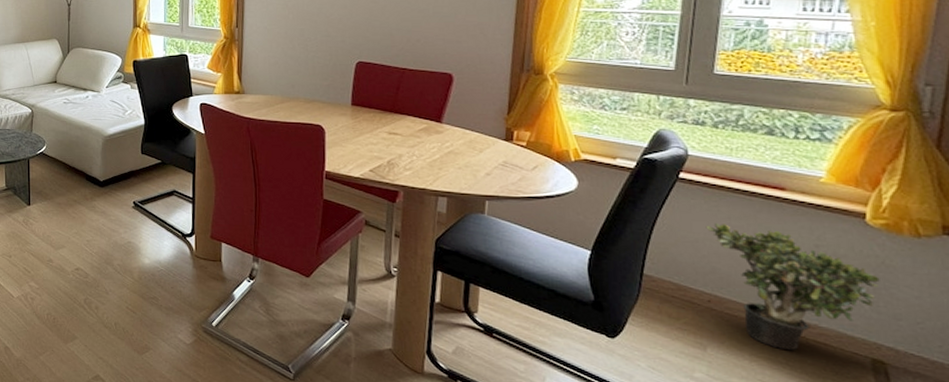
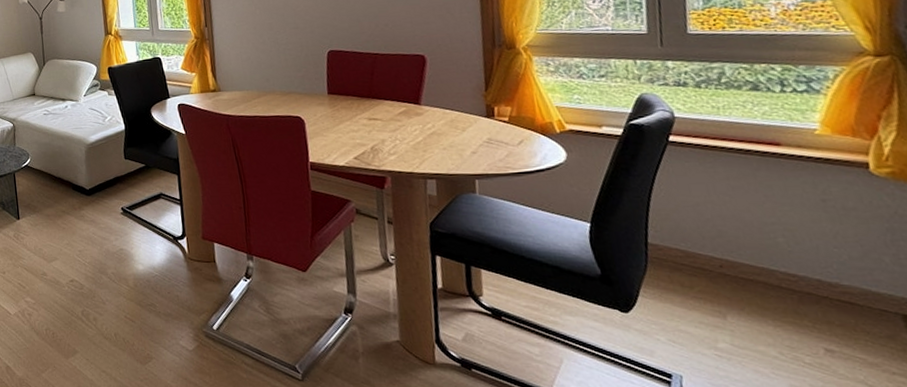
potted plant: present [705,222,880,351] -> none [704,184,896,313]

